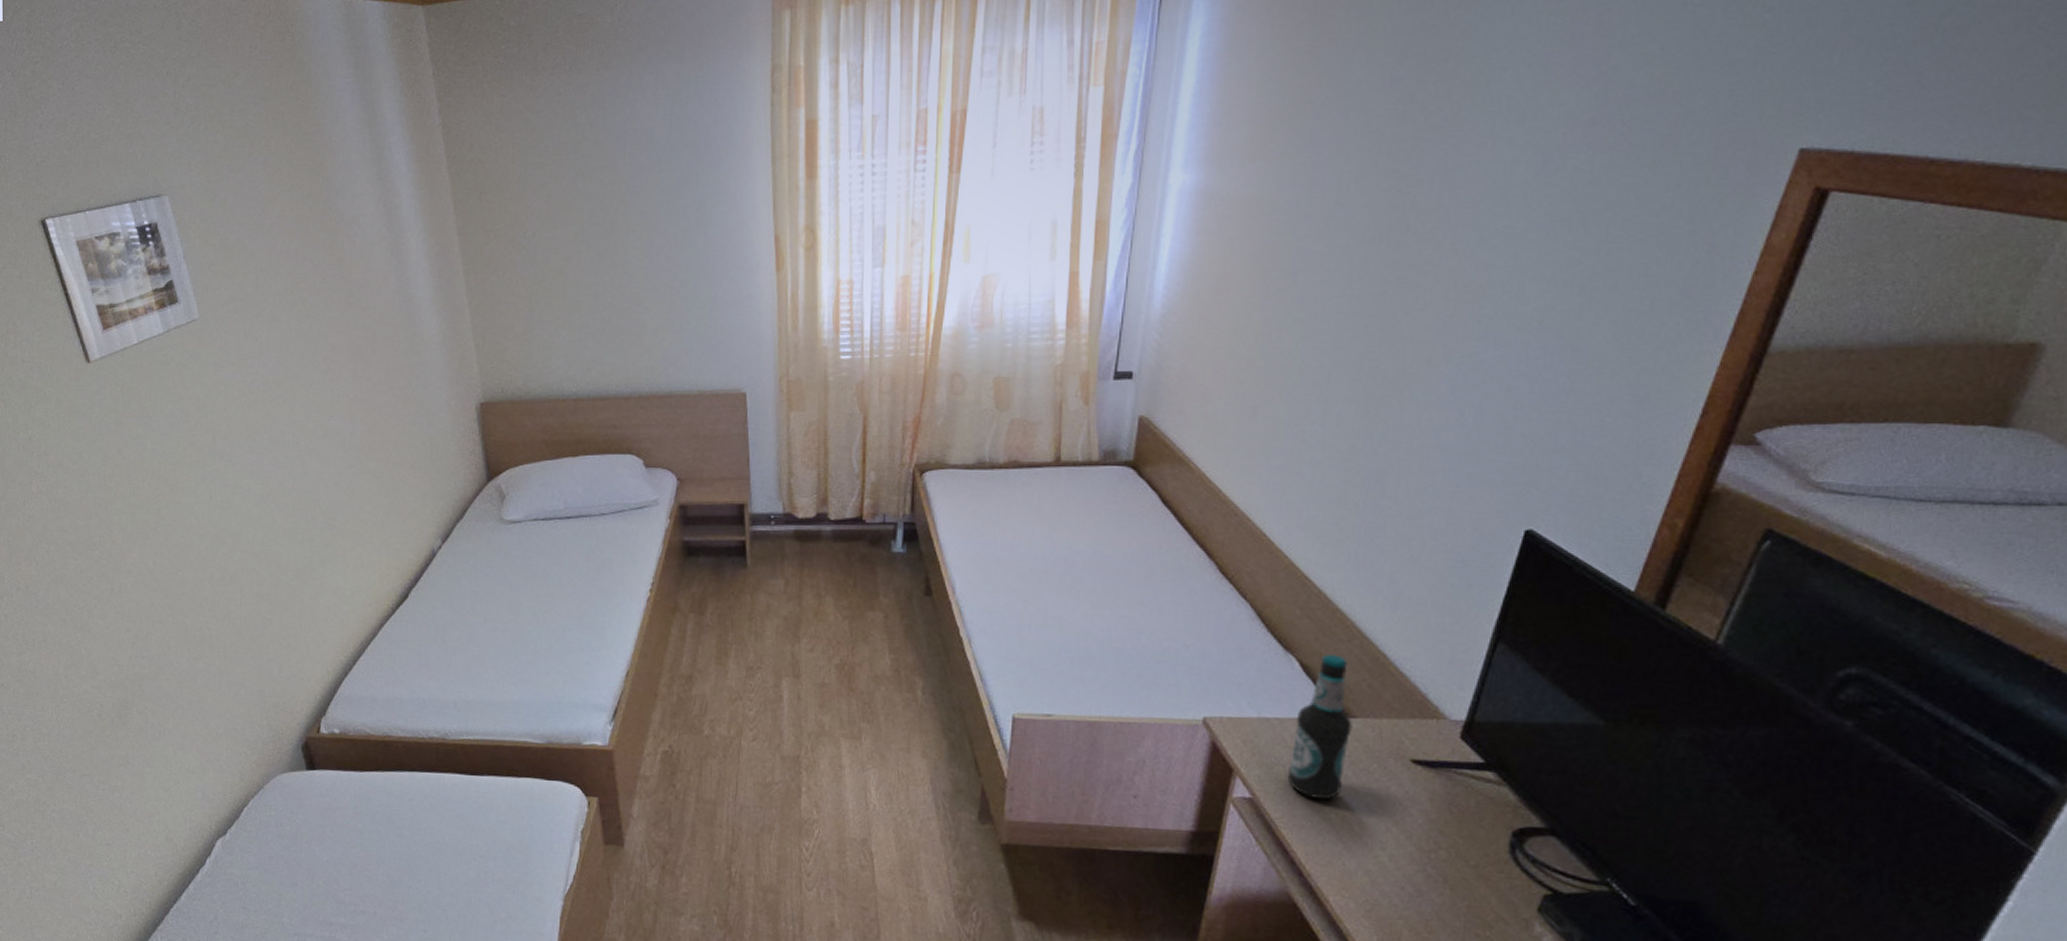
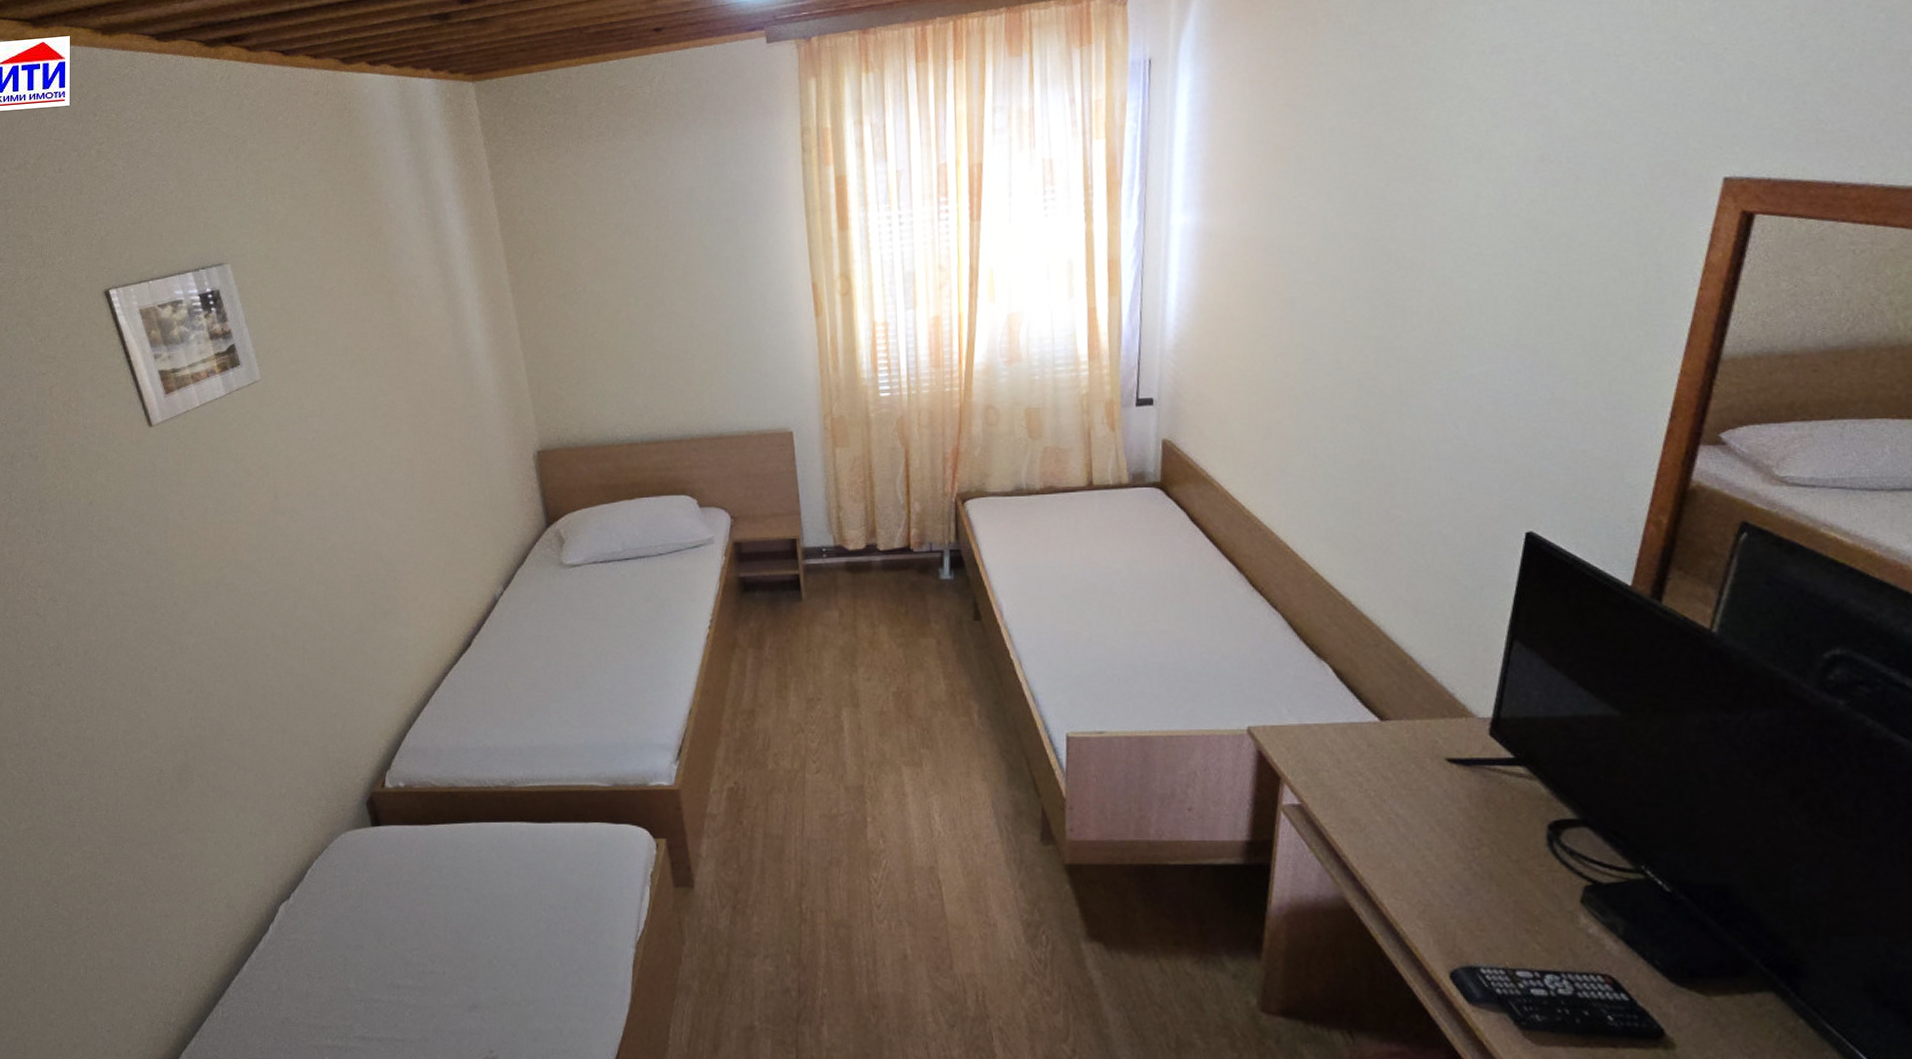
bottle: present [1287,654,1352,800] -> none [1331,659,1388,803]

